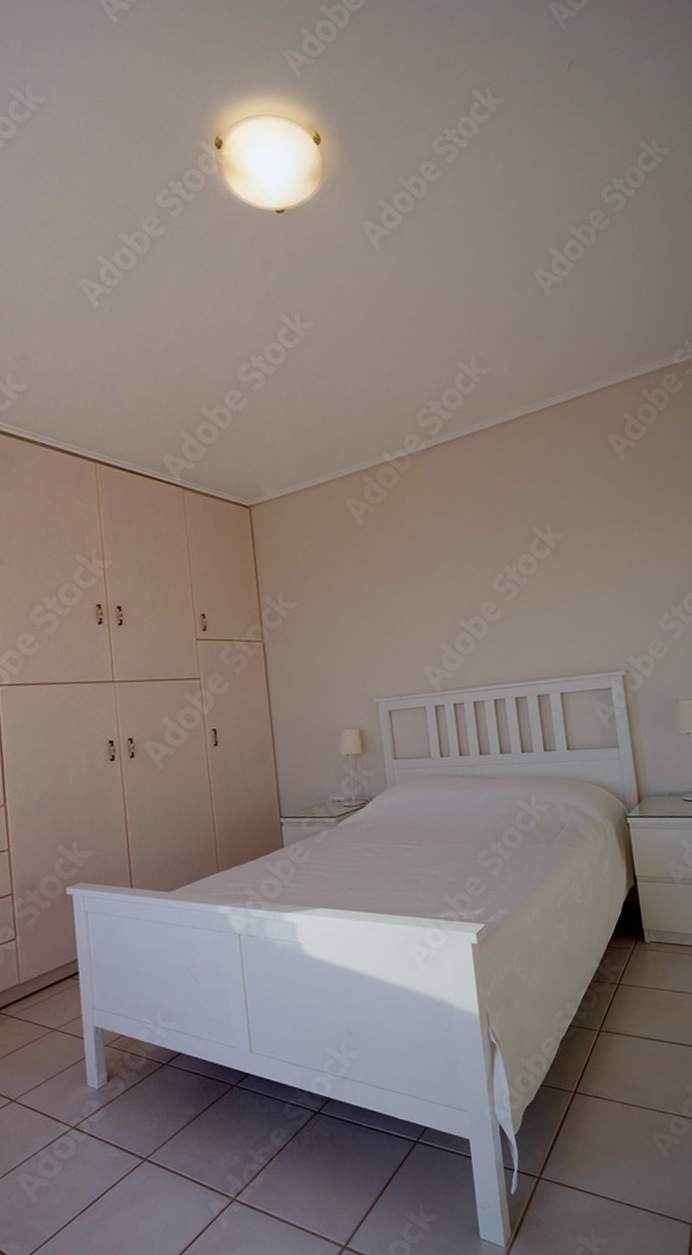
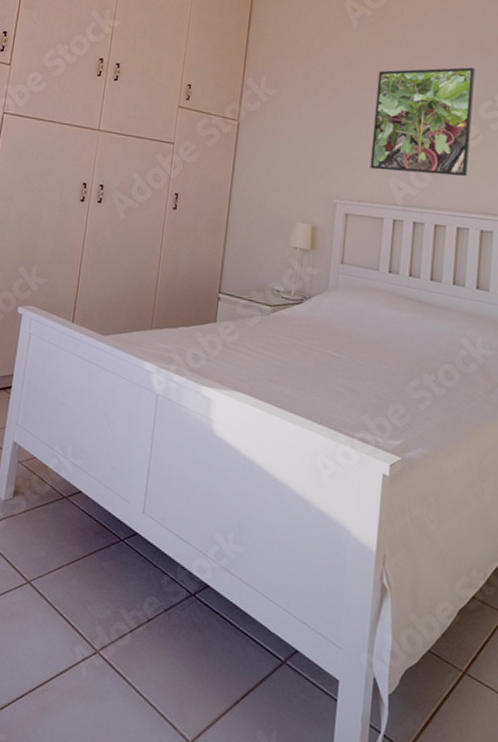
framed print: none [393,545,494,662] -> present [370,67,476,177]

